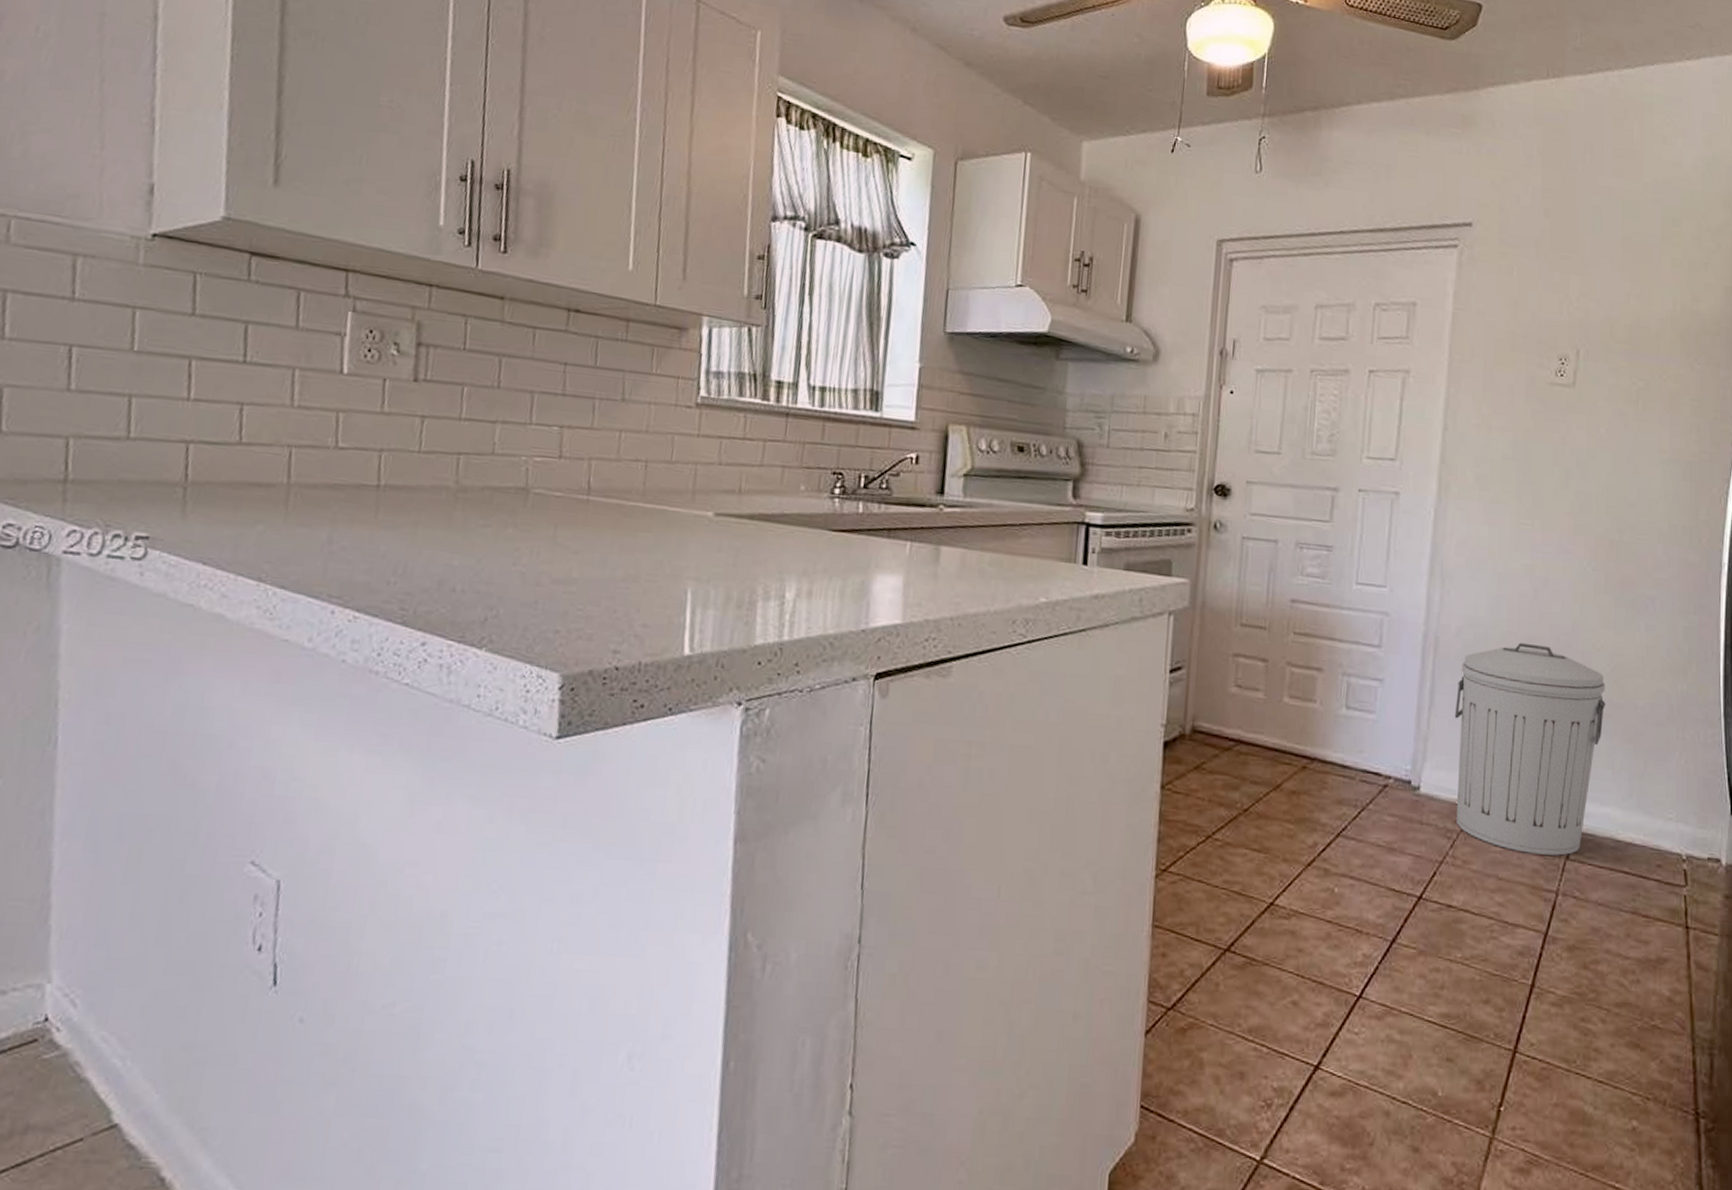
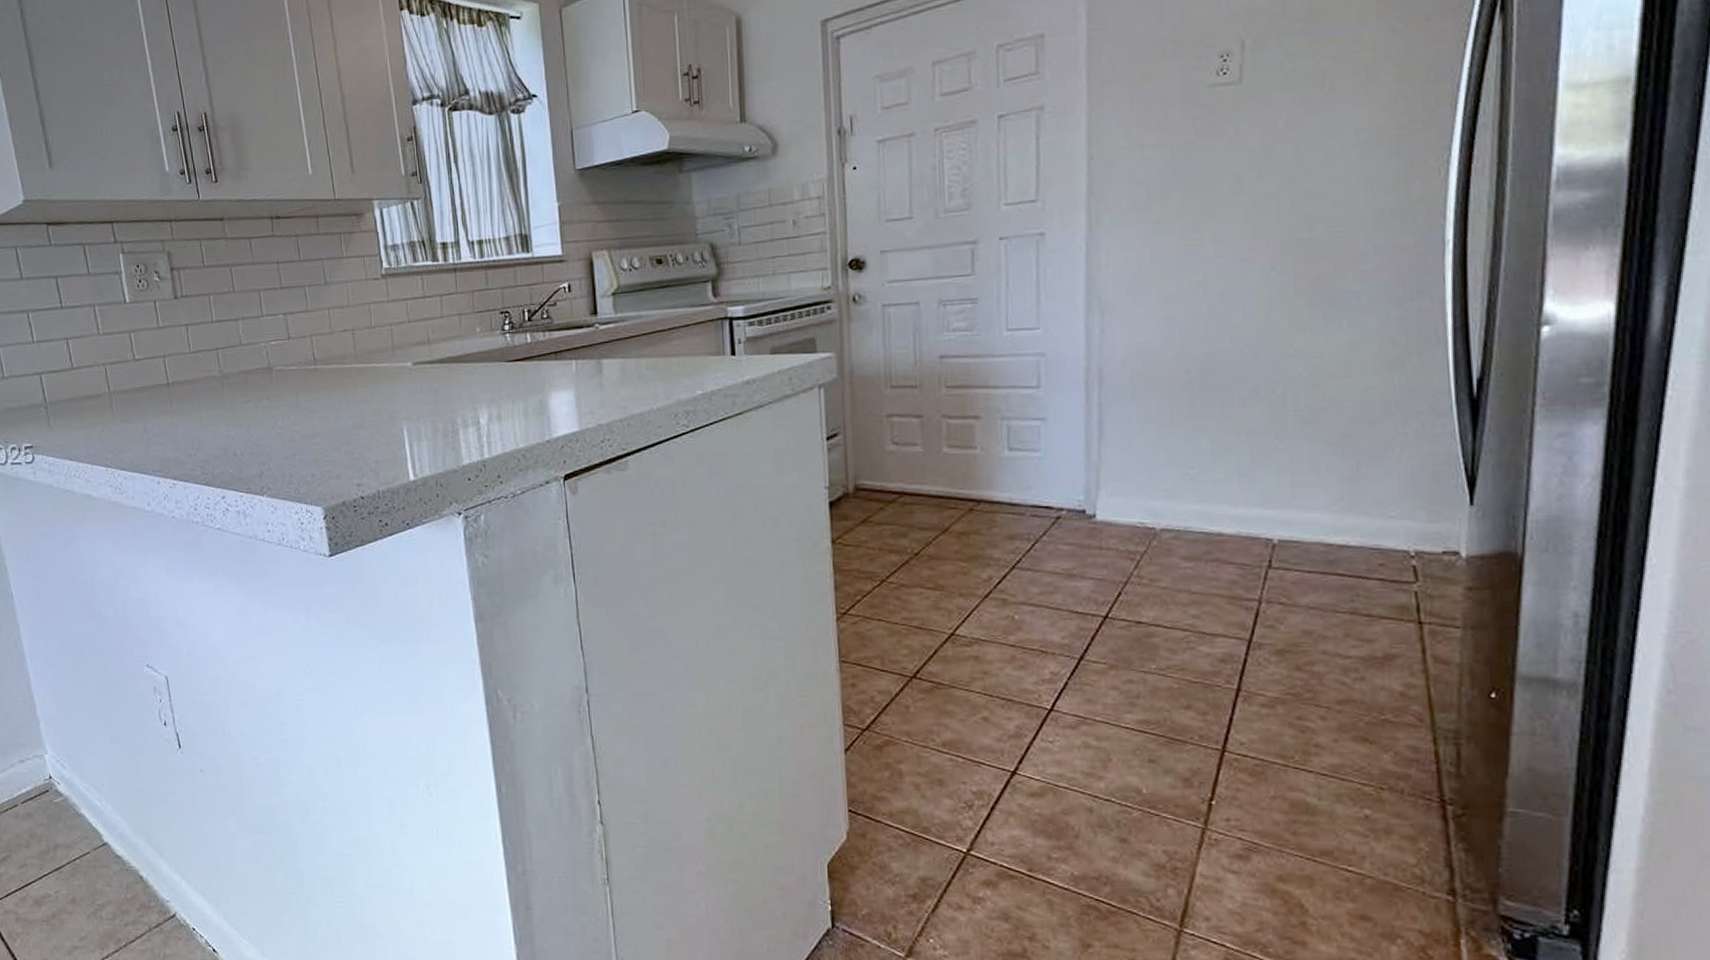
trash can: present [1455,642,1606,856] -> none [1127,360,1305,566]

